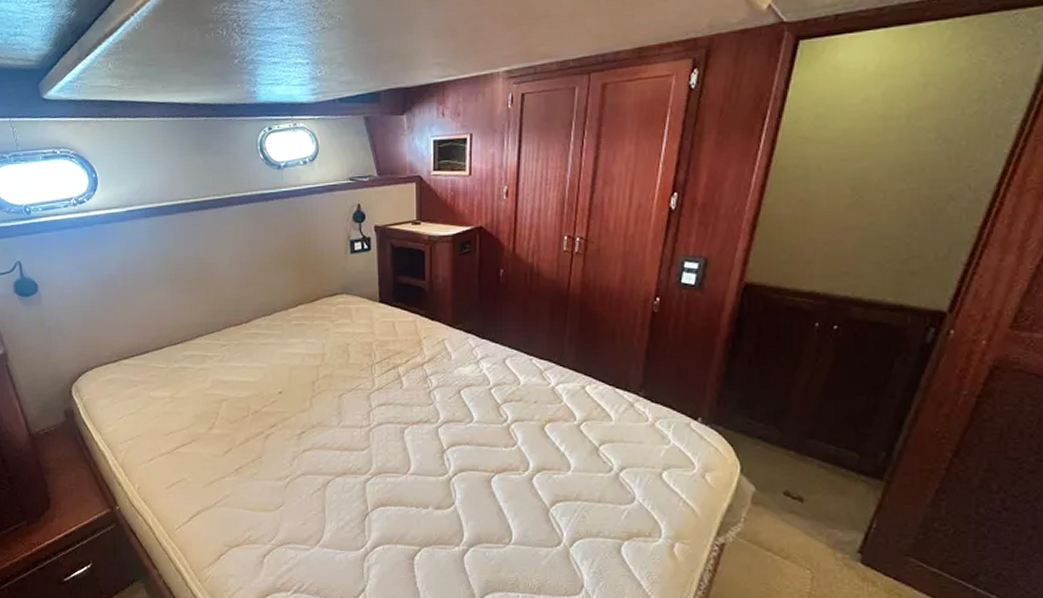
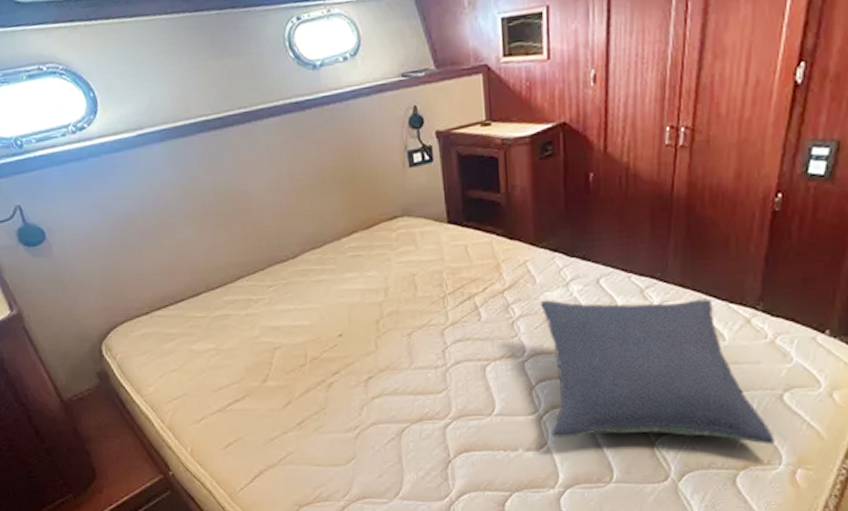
pillow: none [455,374,656,518] -> present [541,298,775,445]

